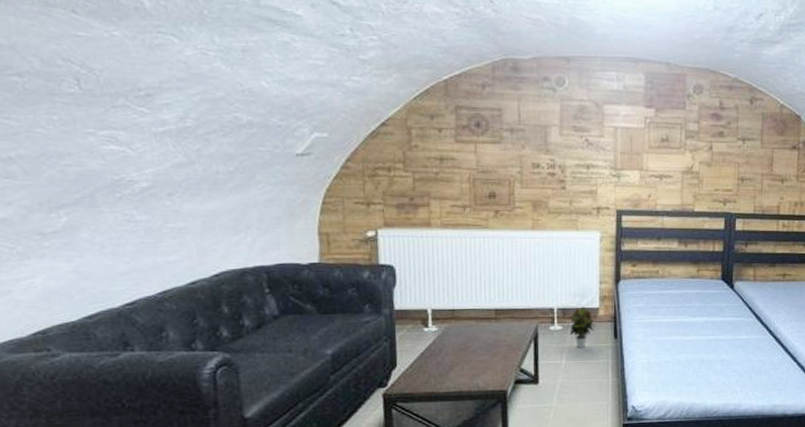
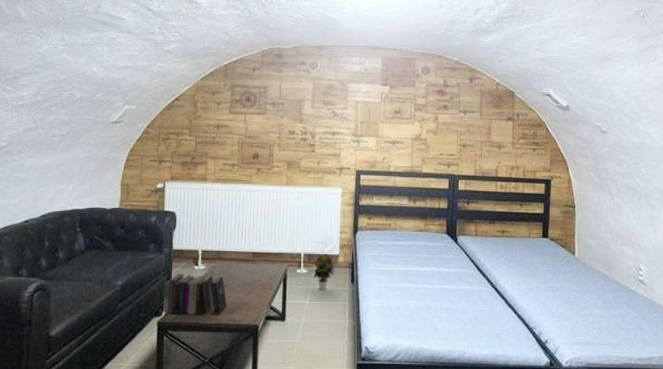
books: none [387,336,468,384] -> present [162,273,228,316]

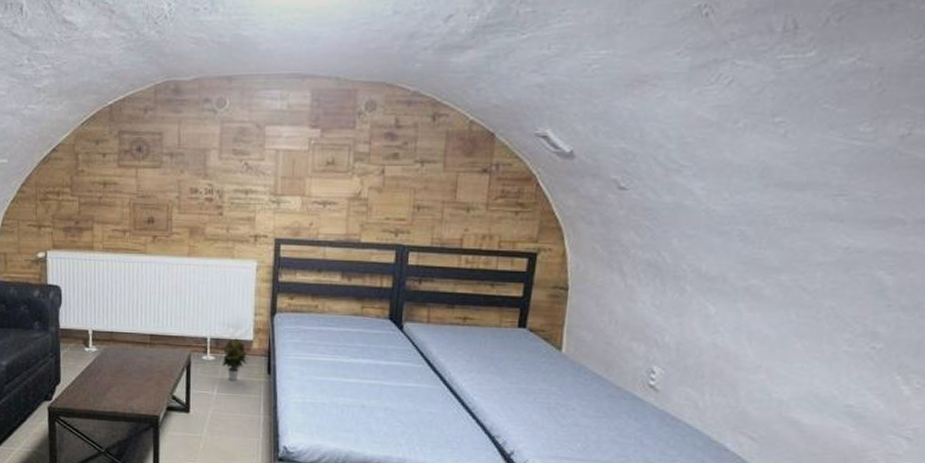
books: present [162,273,228,316] -> none [52,355,124,403]

